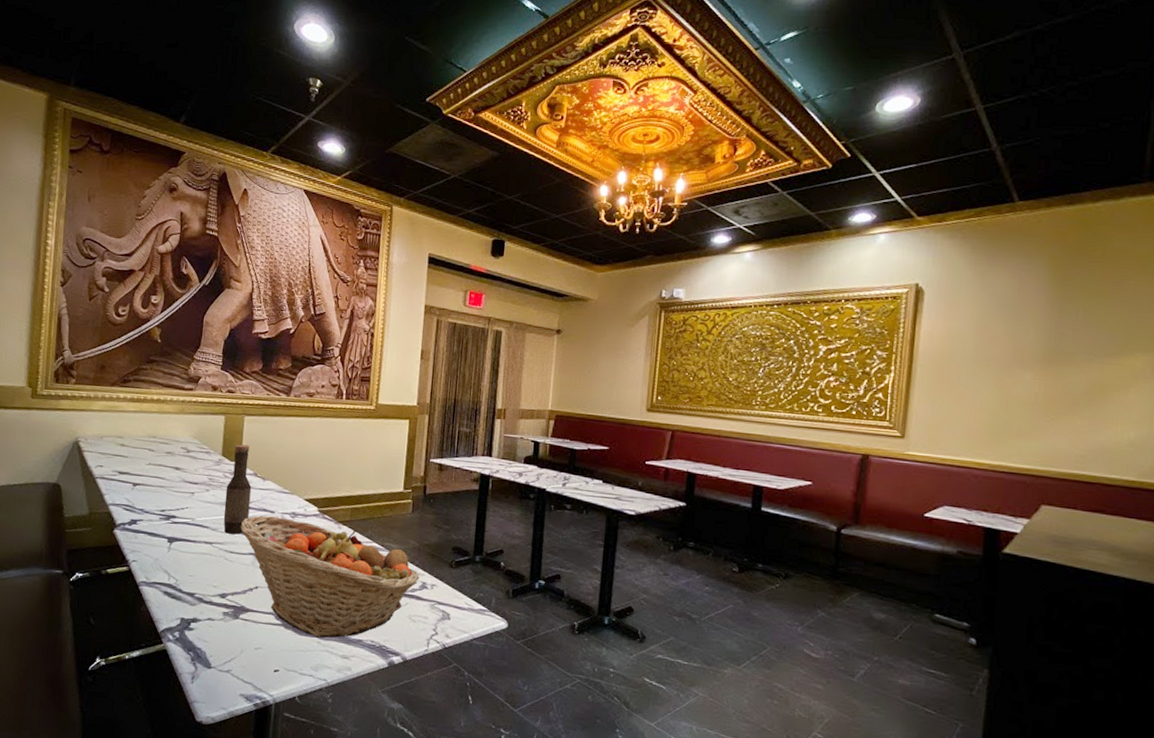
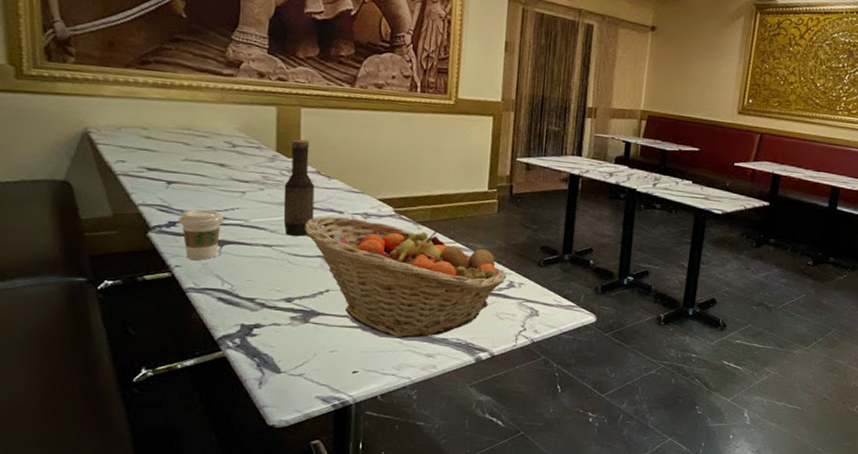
coffee cup: none [139,508,176,556] -> present [179,209,224,261]

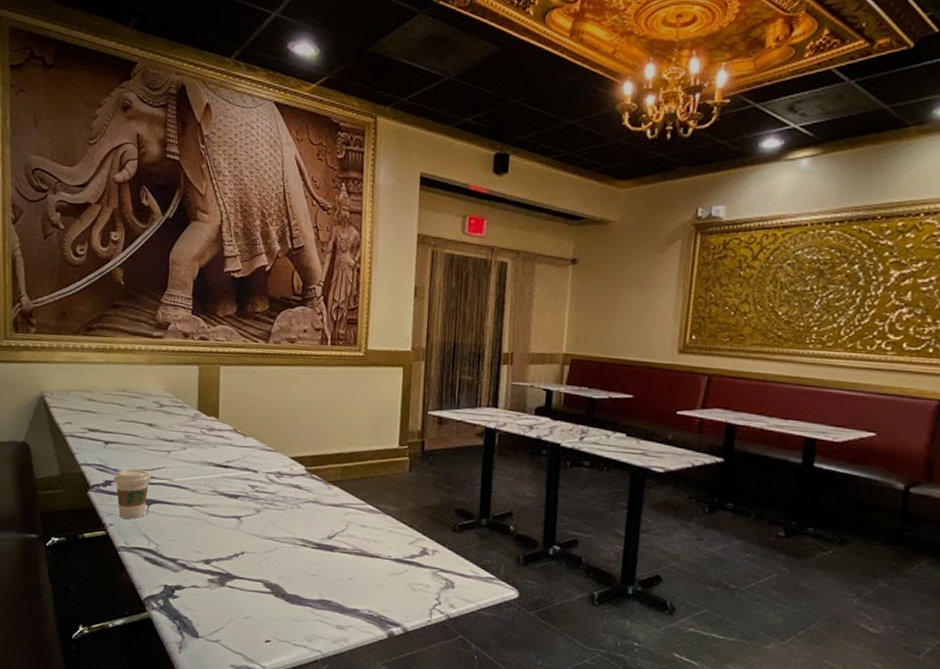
bottle: present [283,139,315,237] -> none [203,397,232,496]
fruit basket: present [305,216,507,339] -> none [222,475,420,607]

